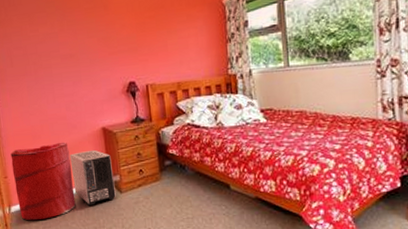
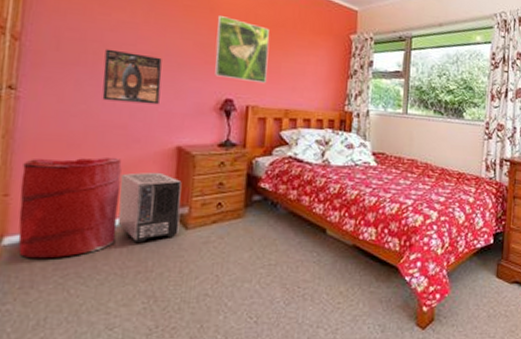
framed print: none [41,57,83,99] -> present [102,49,162,105]
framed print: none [110,10,158,64] -> present [214,16,270,84]

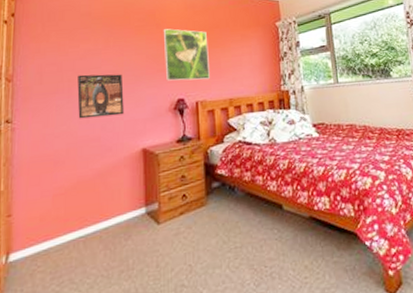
laundry hamper: present [18,157,122,259] -> none [20,167,100,271]
air purifier: present [117,172,182,242] -> none [99,174,152,243]

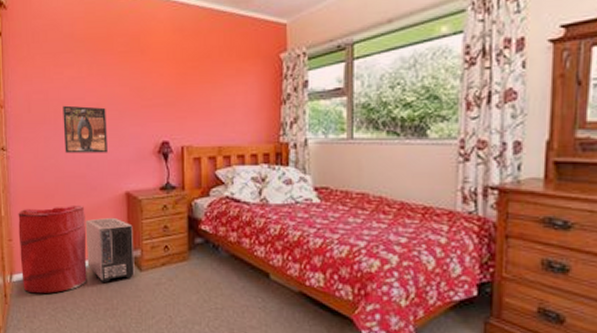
laundry hamper: none [20,167,100,271] -> present [18,204,87,294]
air purifier: none [99,174,152,243] -> present [85,217,135,282]
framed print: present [163,28,210,81] -> none [148,56,197,122]

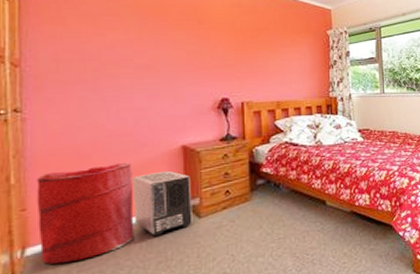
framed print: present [63,105,108,154] -> none [104,66,161,113]

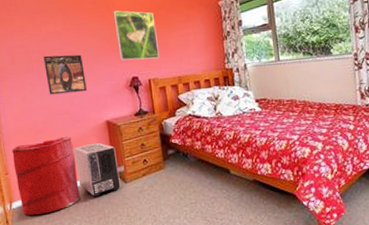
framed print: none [104,66,161,113] -> present [43,54,87,95]
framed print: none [205,26,257,82] -> present [113,10,159,61]

